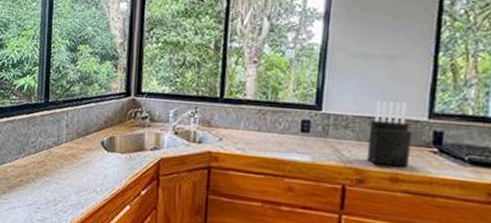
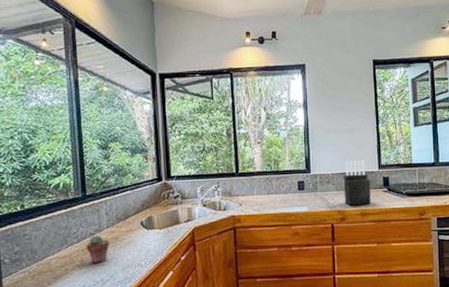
potted succulent: none [42,148,67,181] -> present [86,235,110,263]

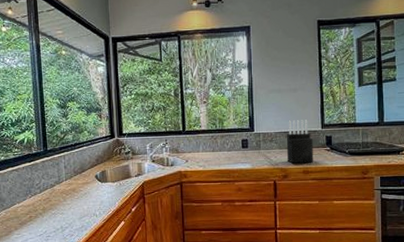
potted succulent: present [86,235,110,263] -> none [47,187,68,212]

